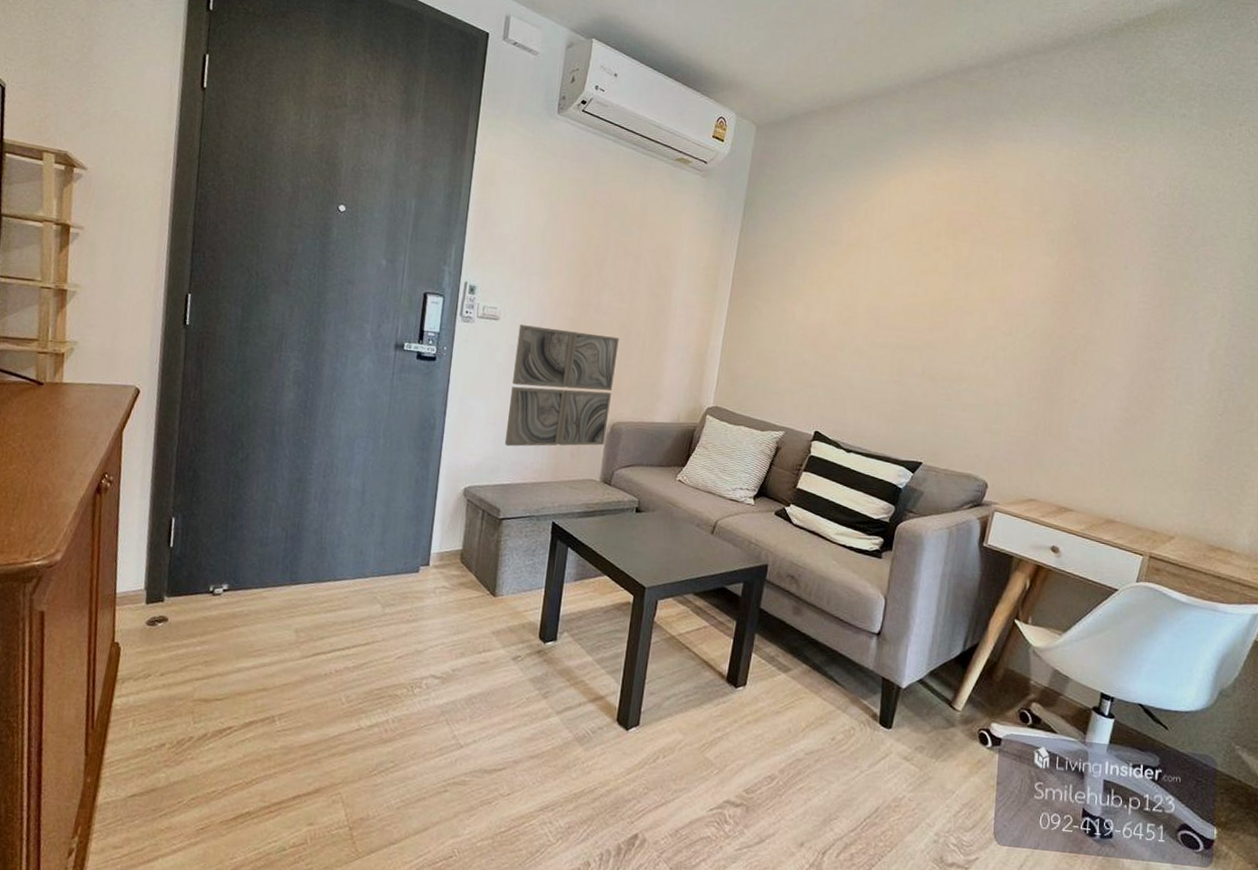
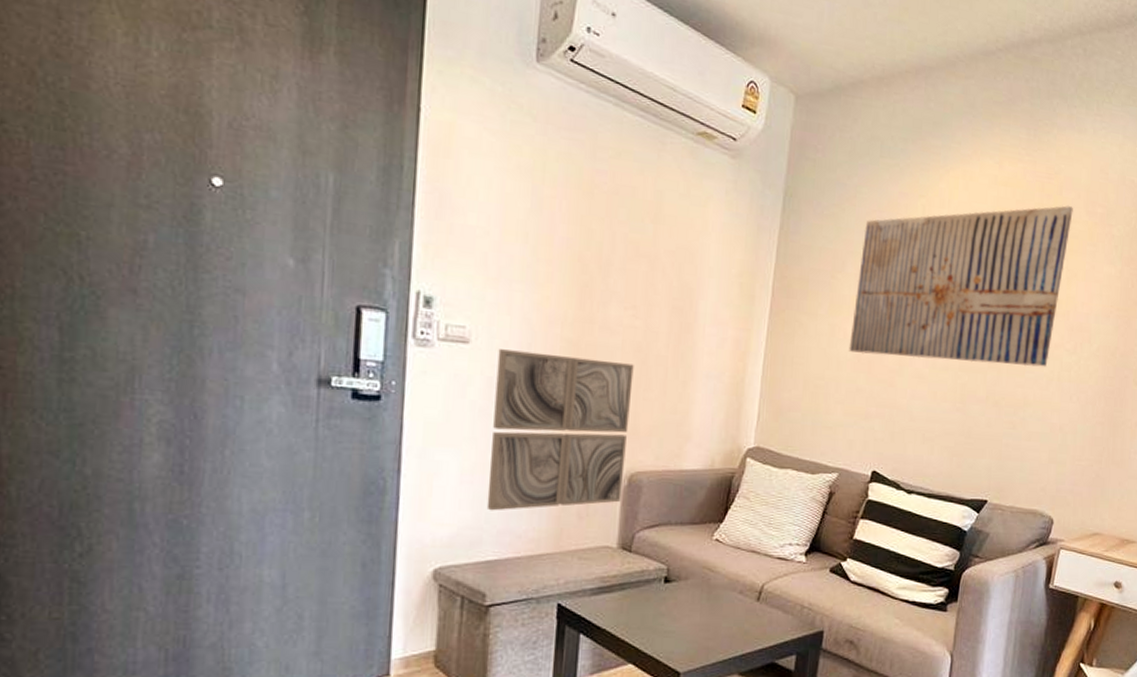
wall art: none [797,204,1009,347] -> present [849,205,1073,367]

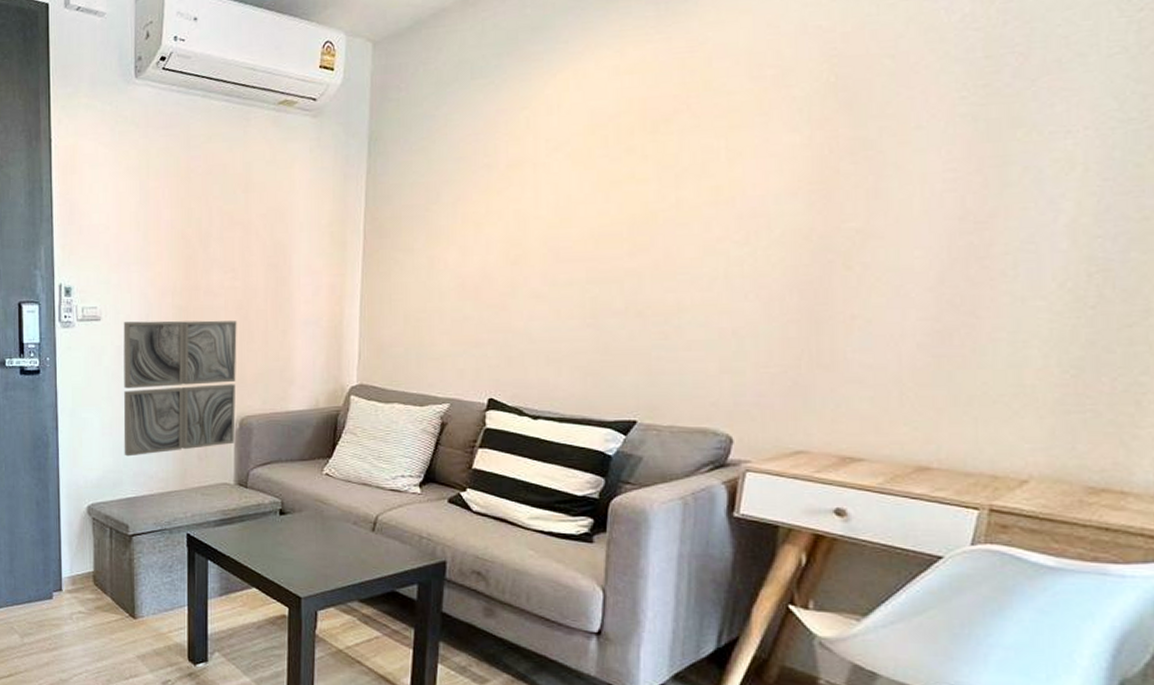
wall art: present [849,205,1073,367] -> none [451,75,730,282]

